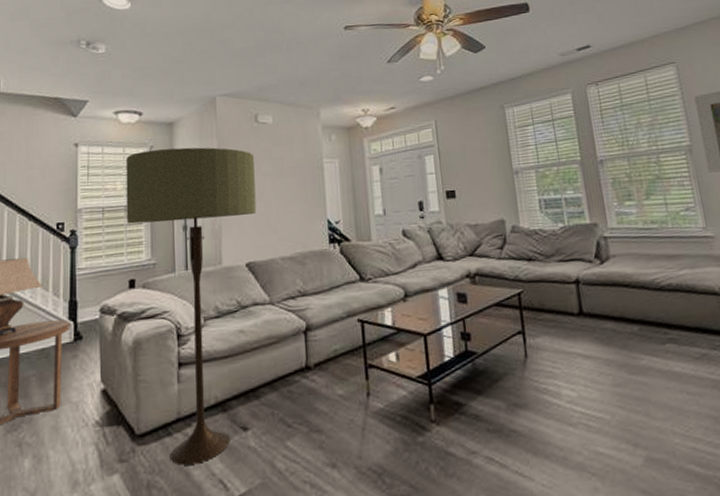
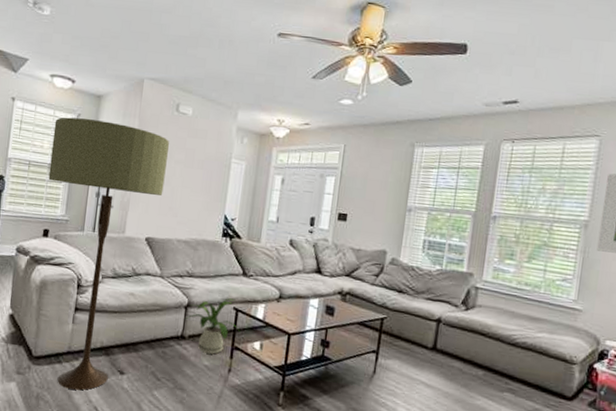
house plant: none [305,309,371,381] -> present [184,298,241,355]

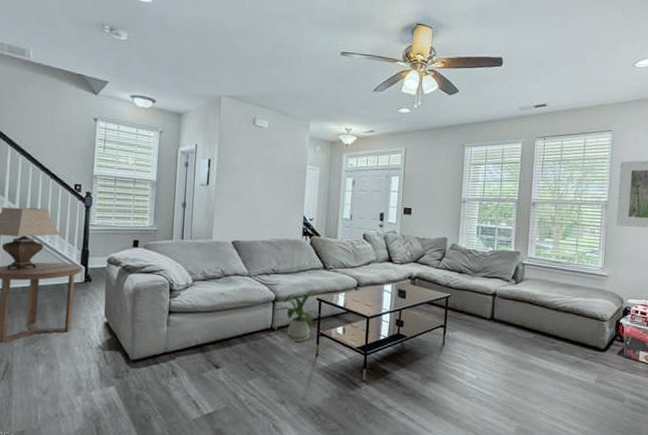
floor lamp: present [48,117,170,390] -> none [135,134,249,387]

